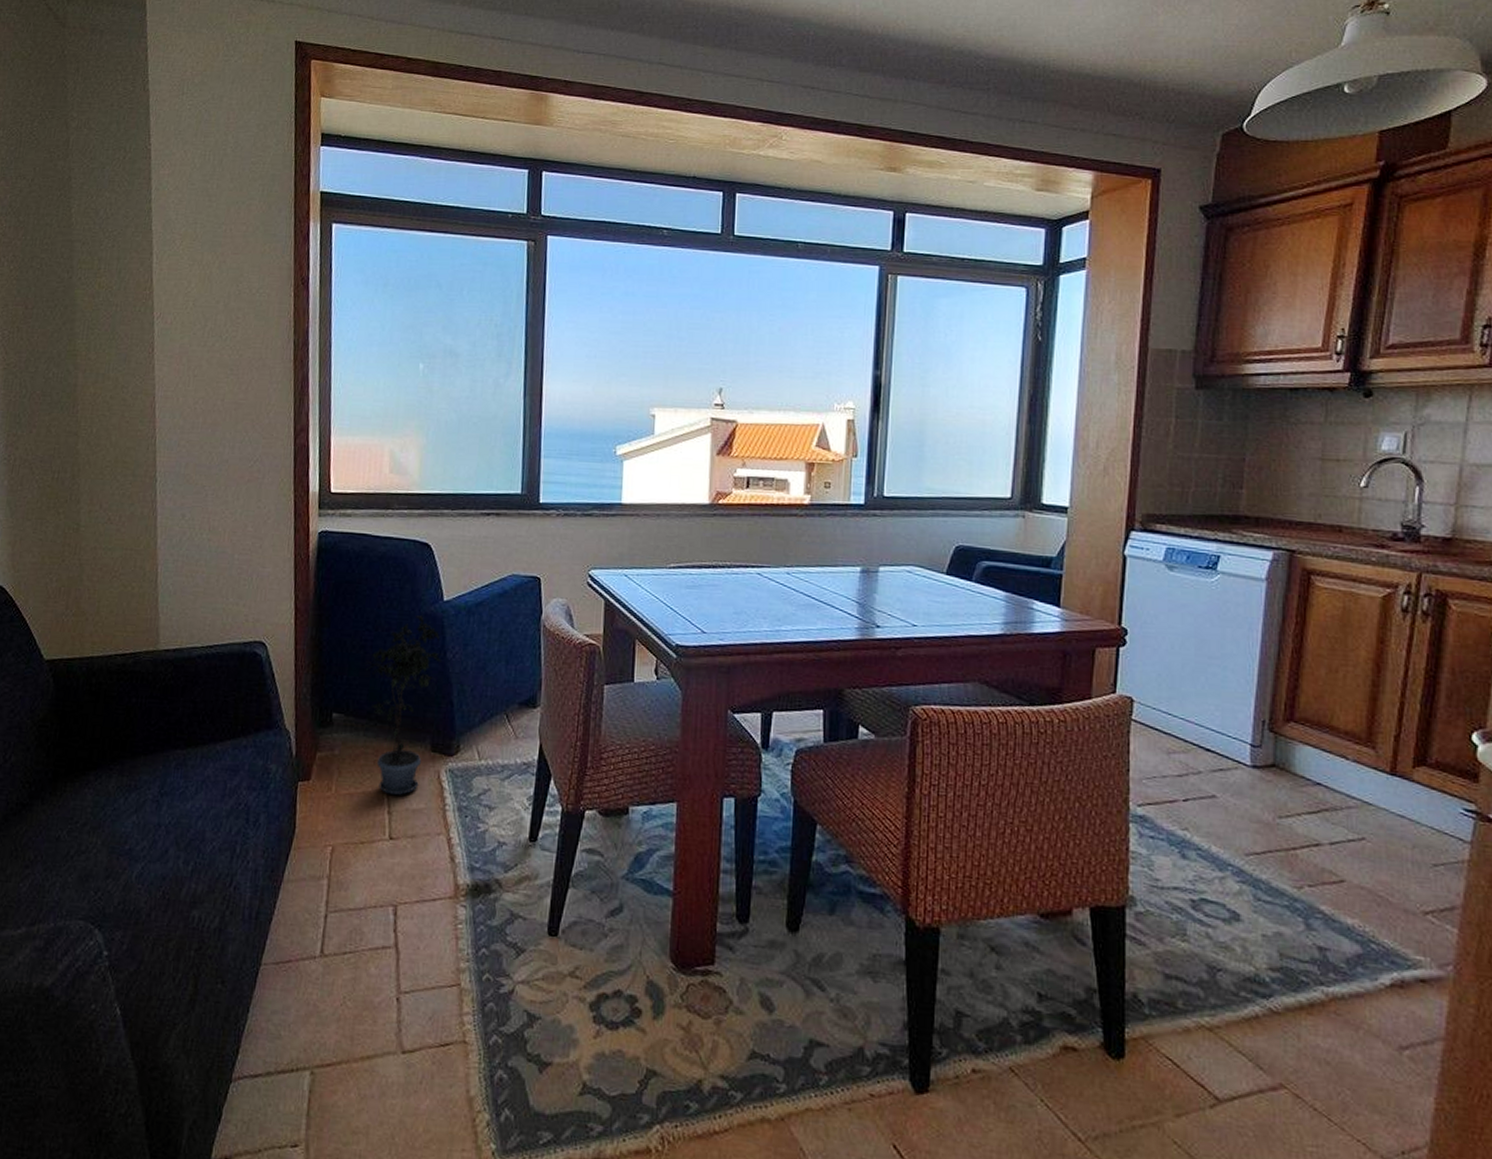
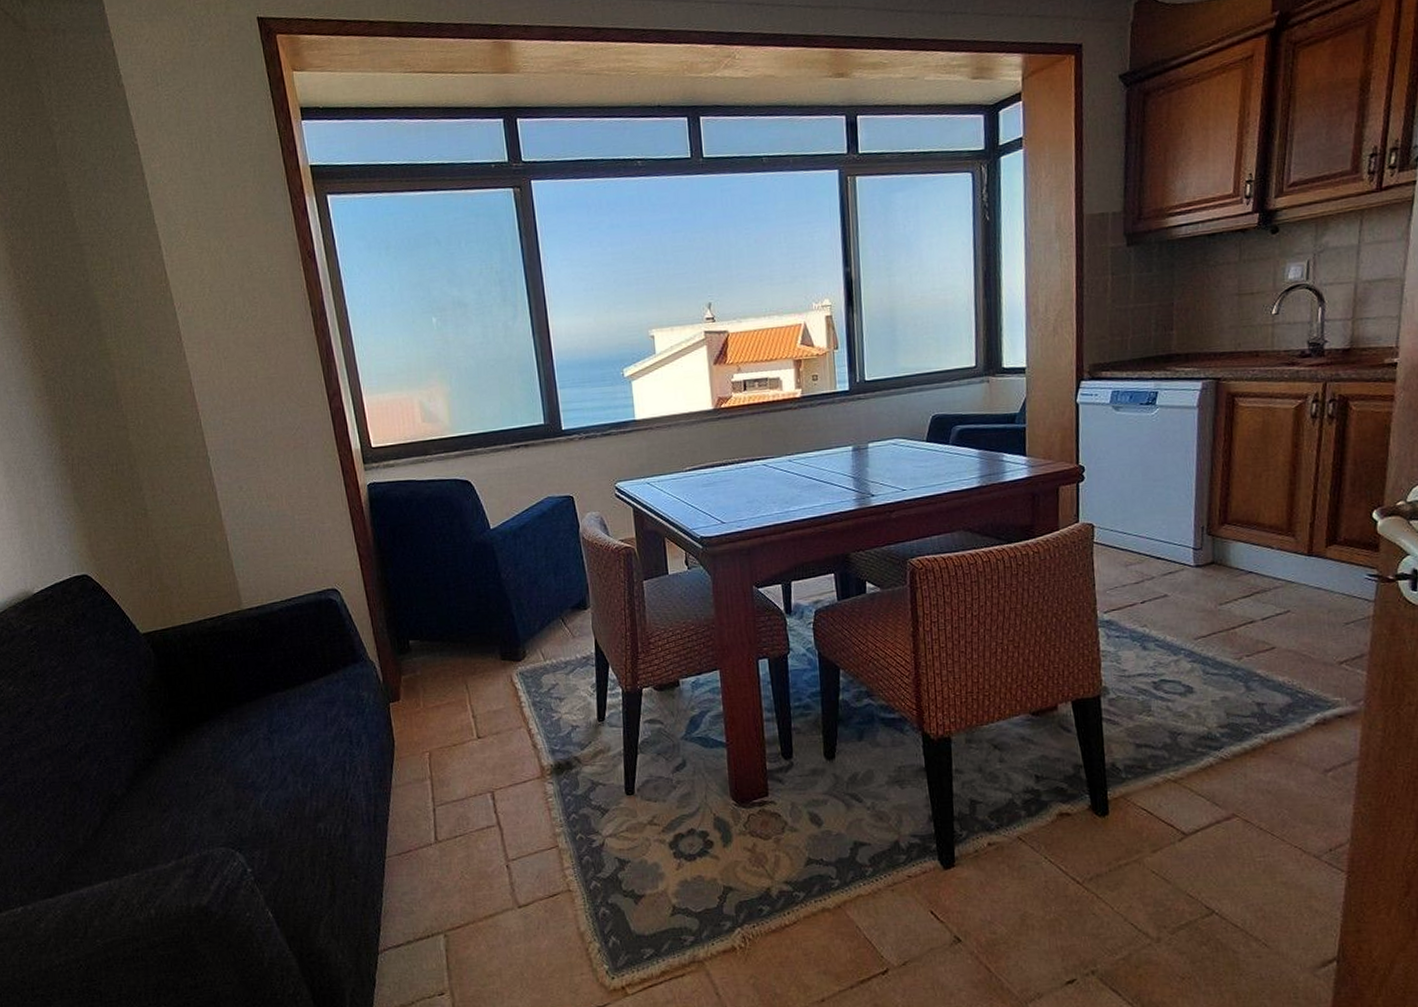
potted plant: present [364,614,444,796] -> none [429,544,498,702]

